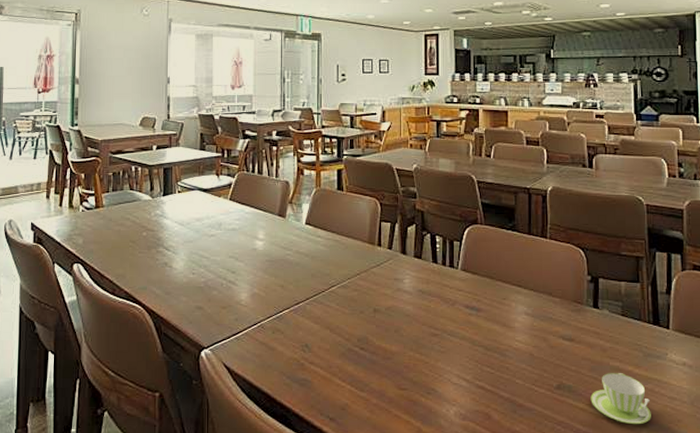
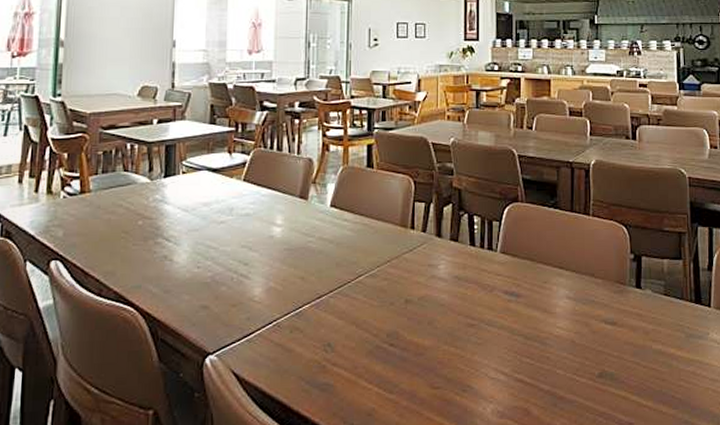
cup: present [590,373,651,425] -> none [633,356,693,411]

